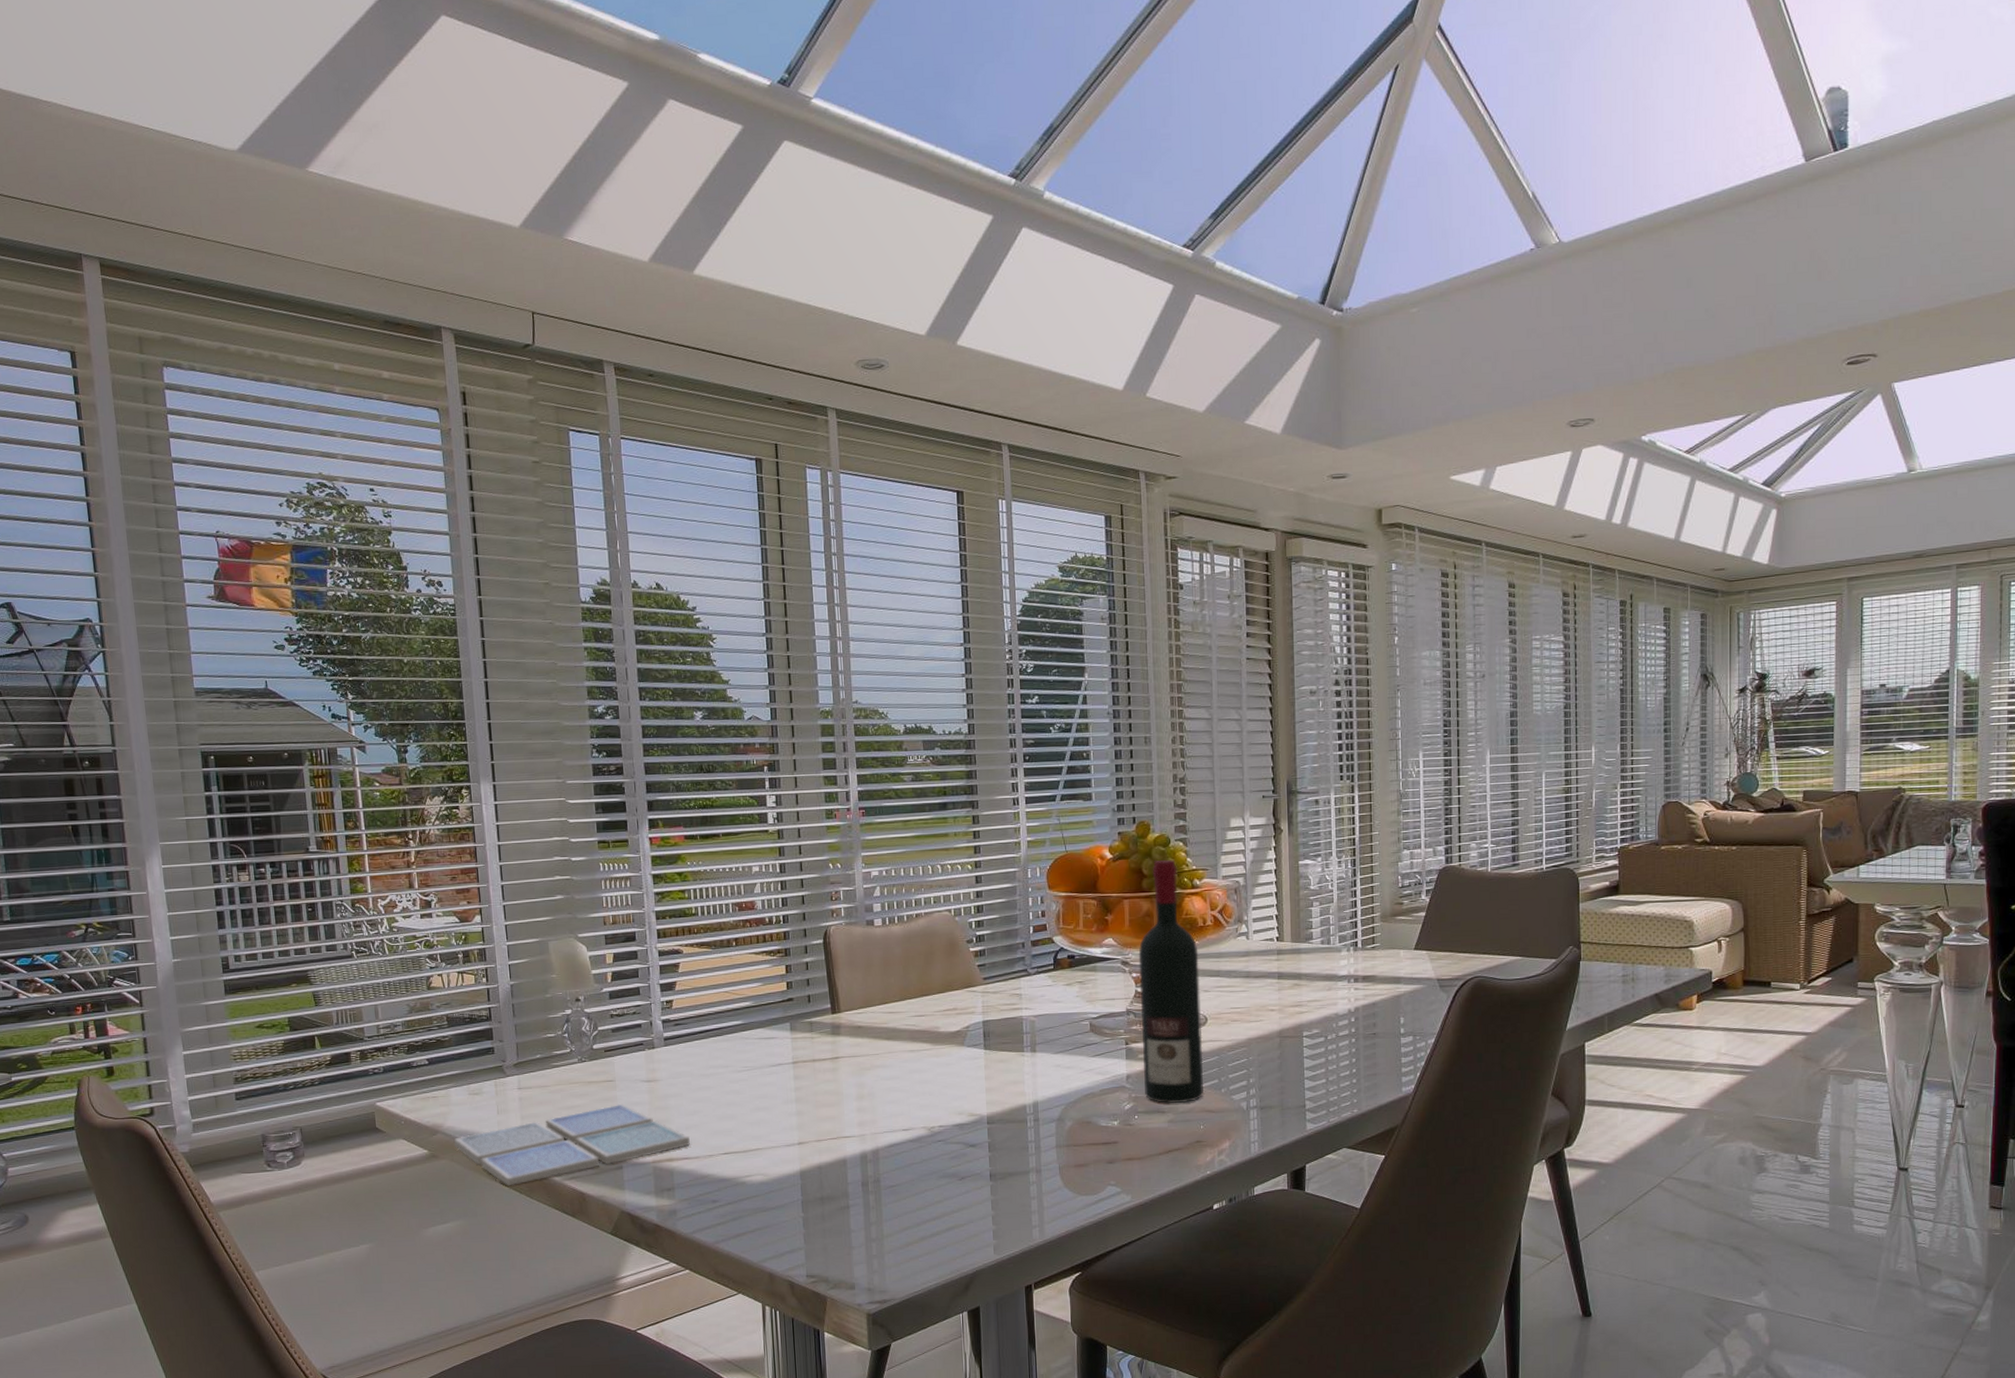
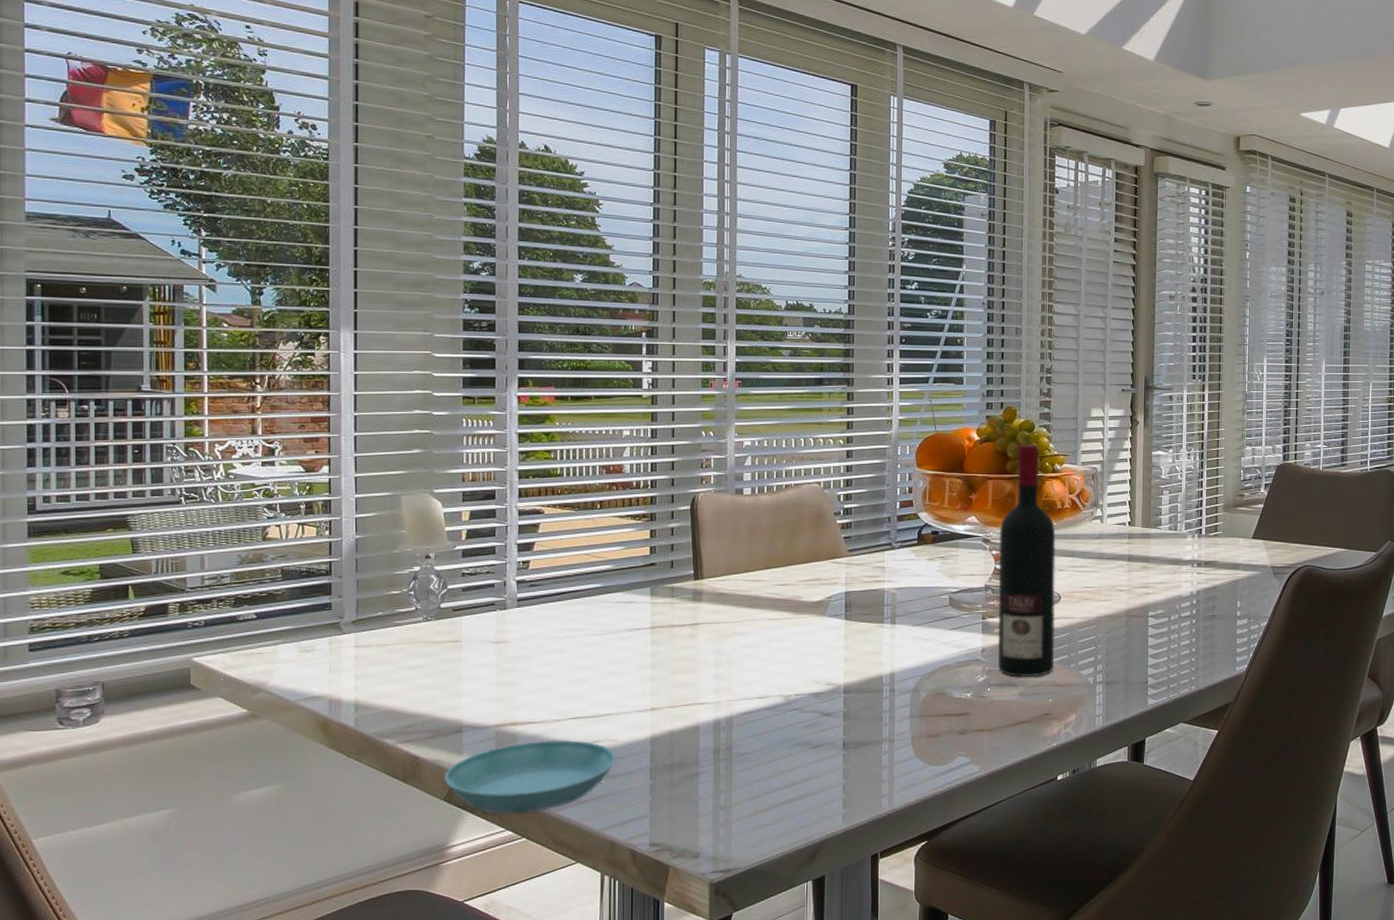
drink coaster: present [454,1103,691,1186] -> none [279,665,538,749]
saucer: none [609,1174,769,1247] -> present [445,739,616,814]

